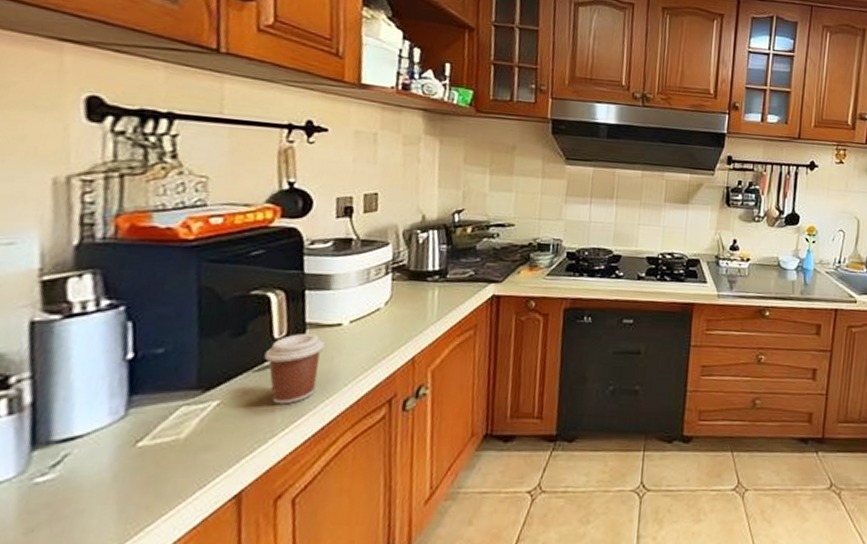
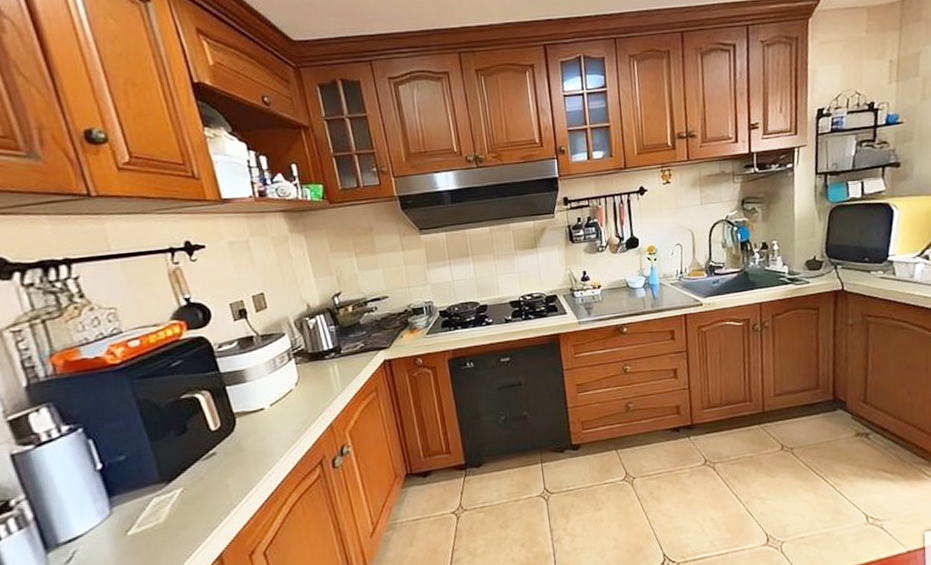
coffee cup: present [264,333,325,405] -> none [207,420,257,482]

